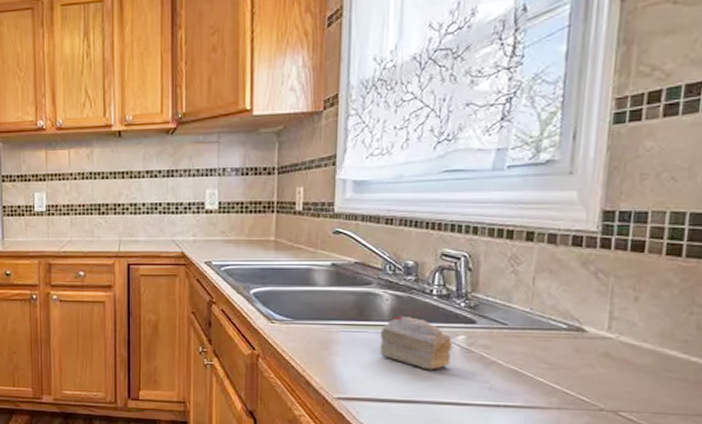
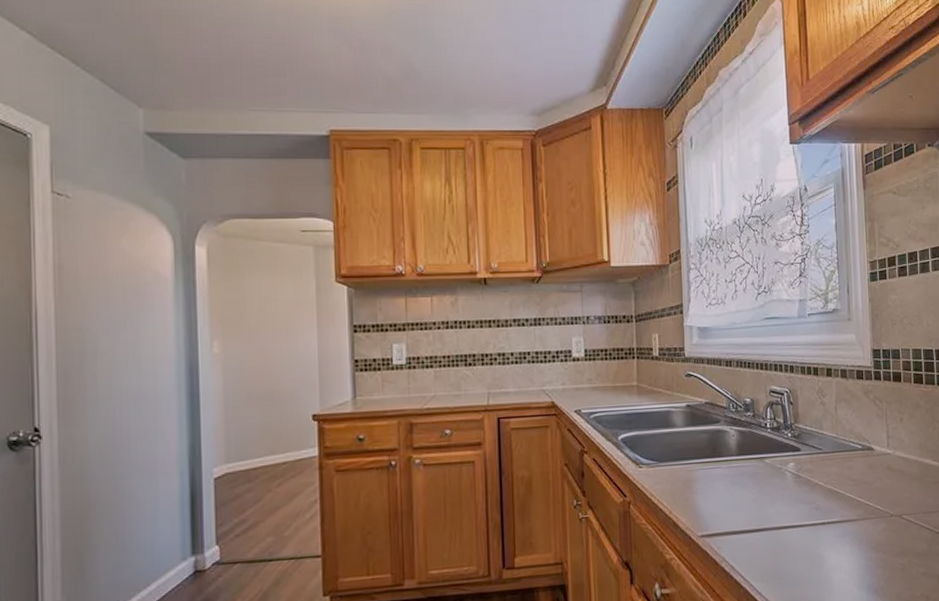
cake slice: present [380,317,452,370] -> none [731,450,786,498]

